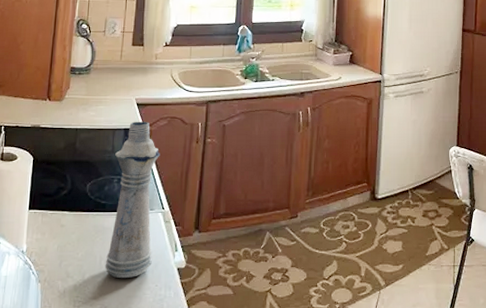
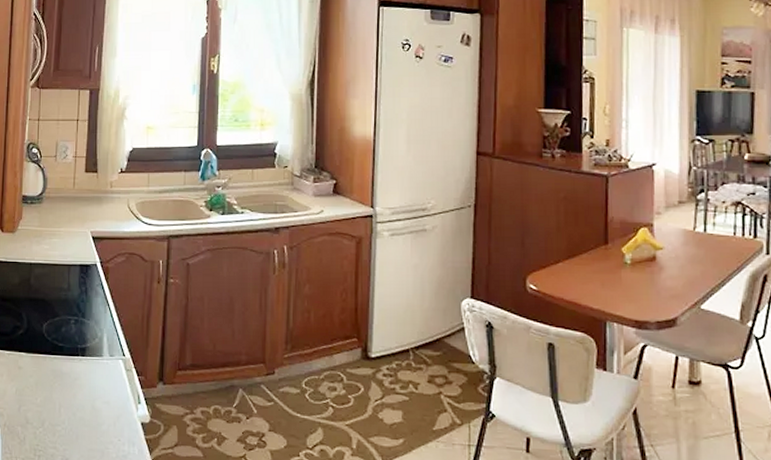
bottle: present [104,121,160,279] -> none [64,256,119,430]

